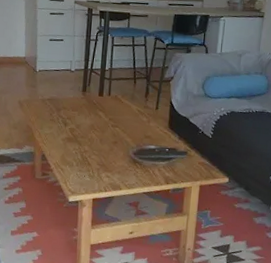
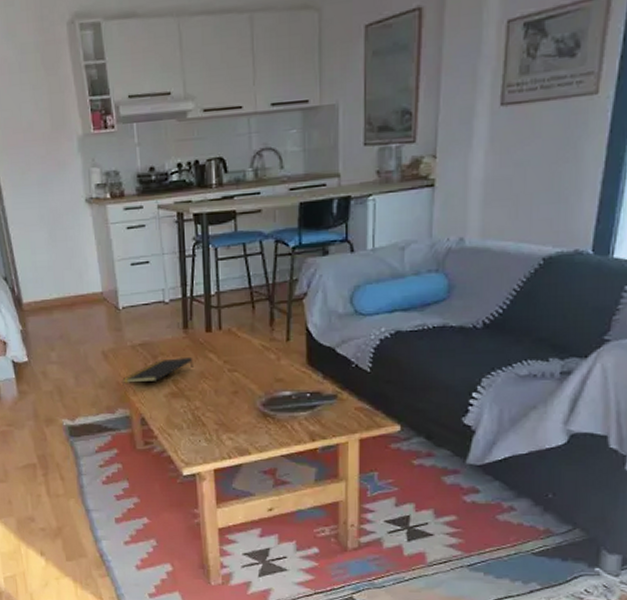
notepad: none [31,112,87,128] -> present [122,358,194,383]

